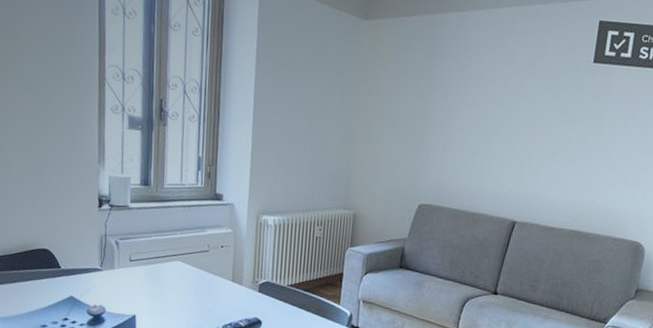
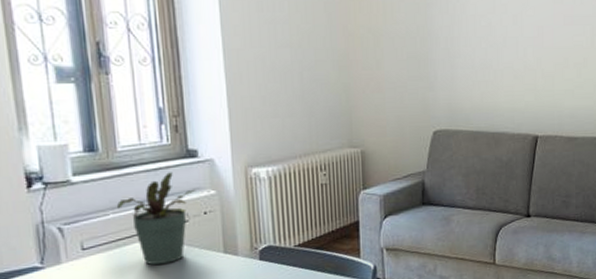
potted plant: none [158,210,218,283] -> present [116,172,196,265]

